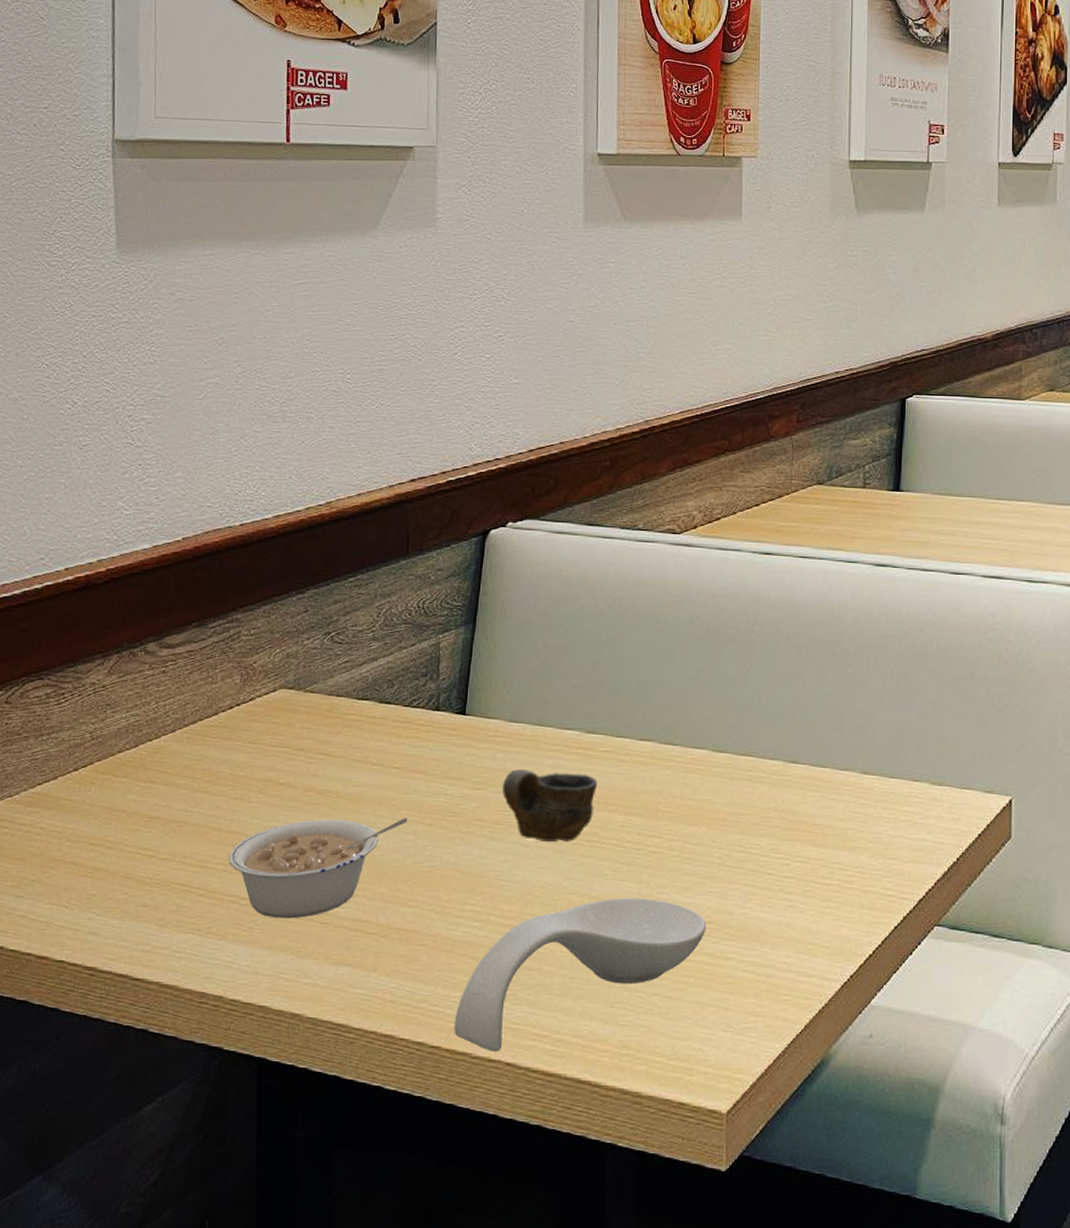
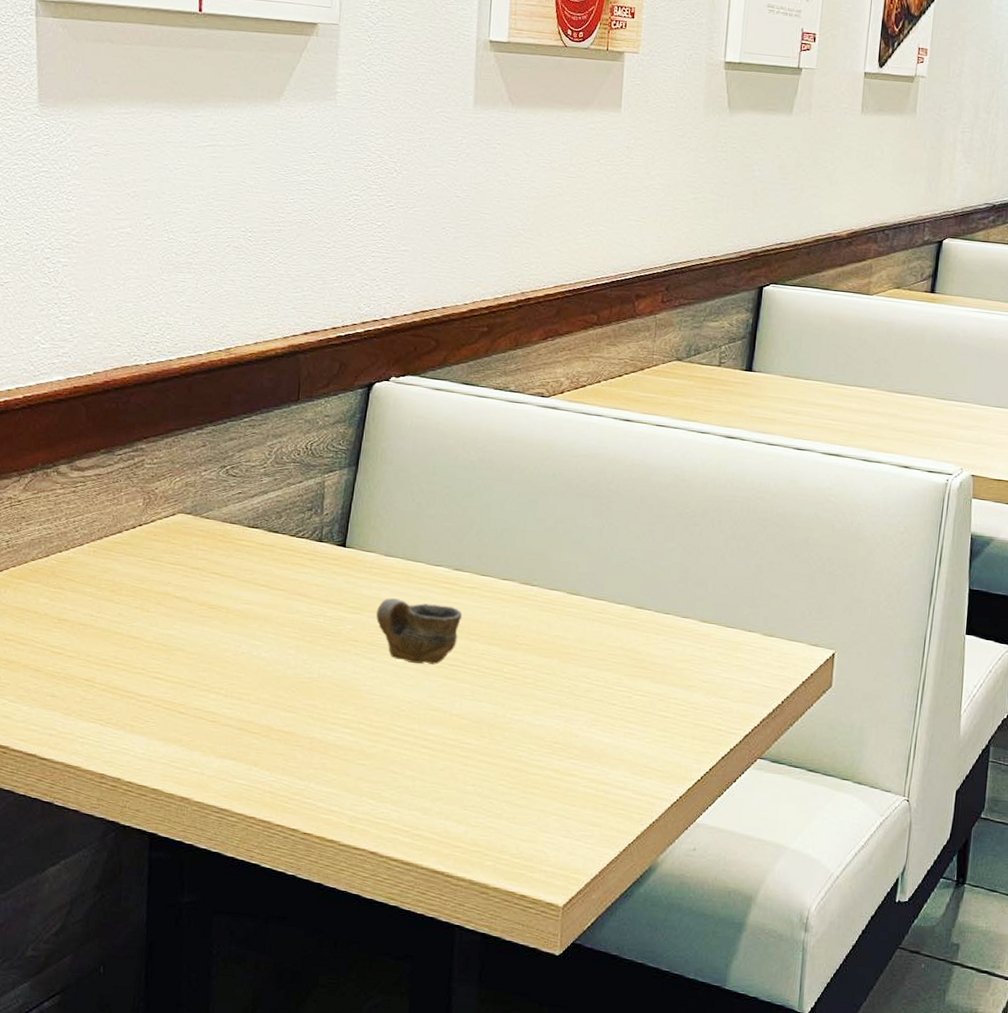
legume: present [228,818,408,919] -> none [128,630,290,716]
spoon rest: present [454,897,706,1052] -> none [325,716,553,841]

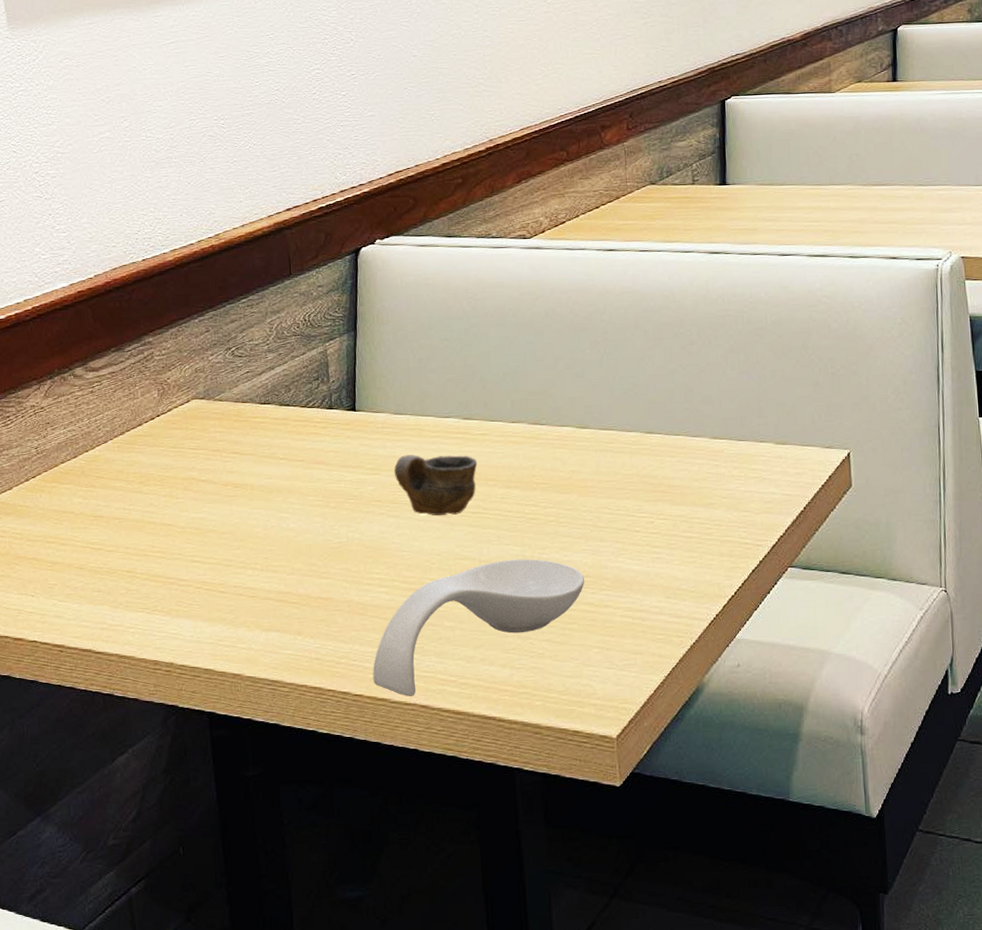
spoon rest: none [325,716,553,841] -> present [373,559,584,696]

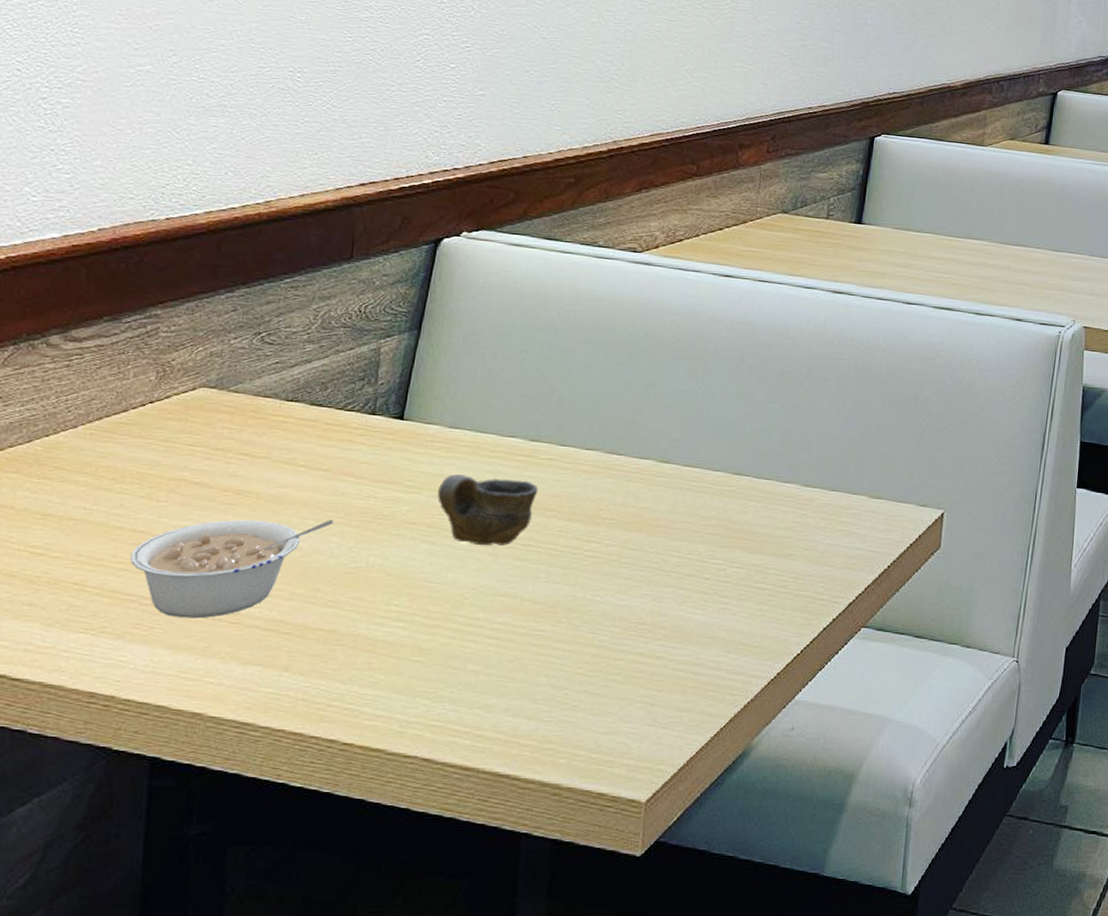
legume: none [164,503,315,595] -> present [130,519,334,619]
spoon rest: present [373,559,584,696] -> none [369,599,639,748]

